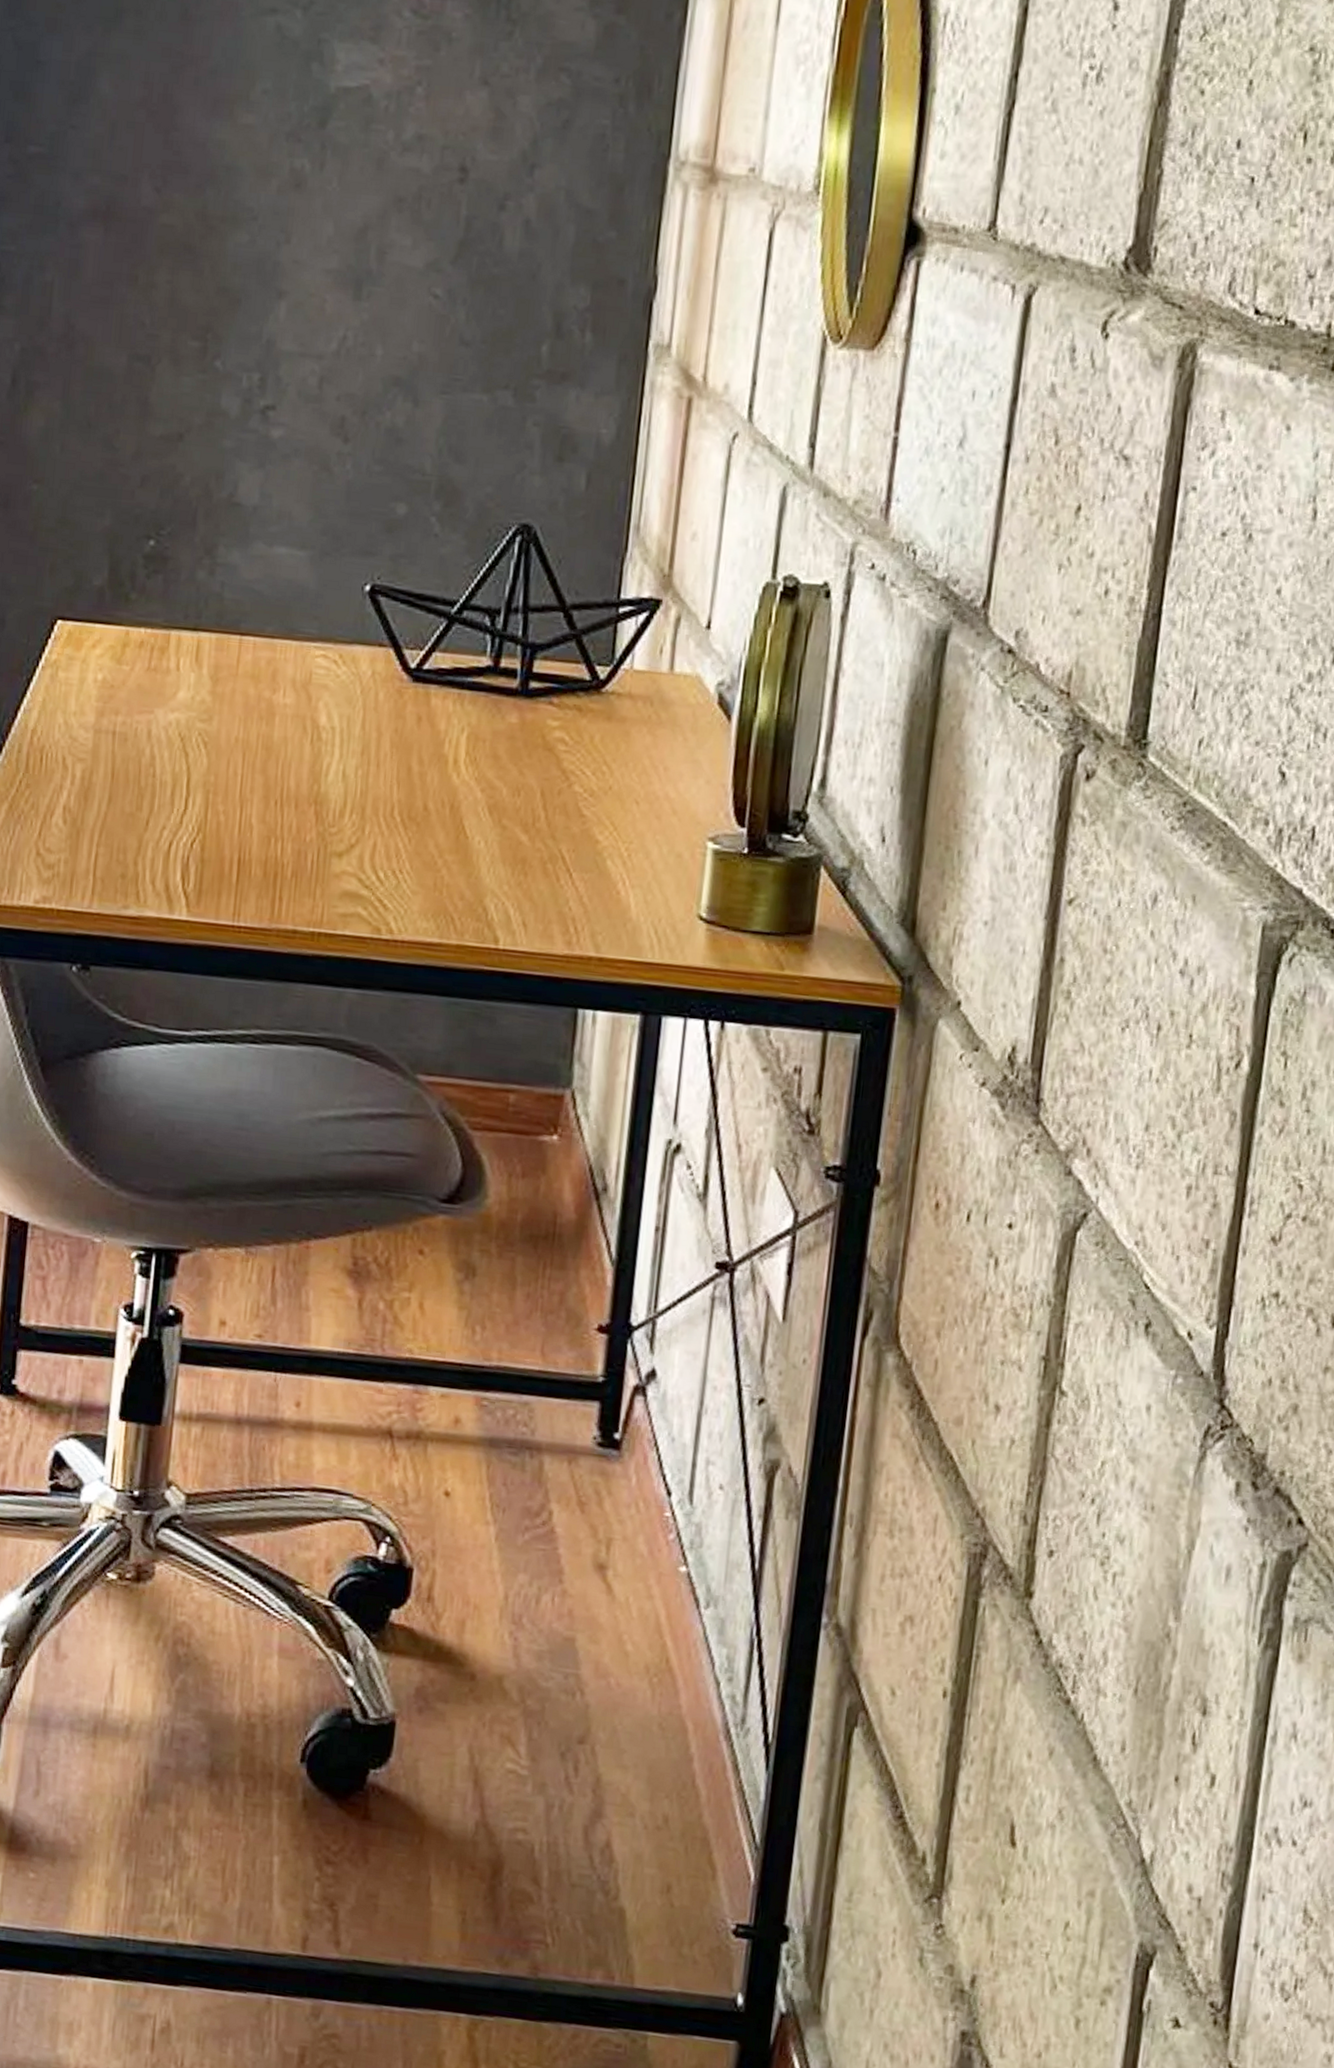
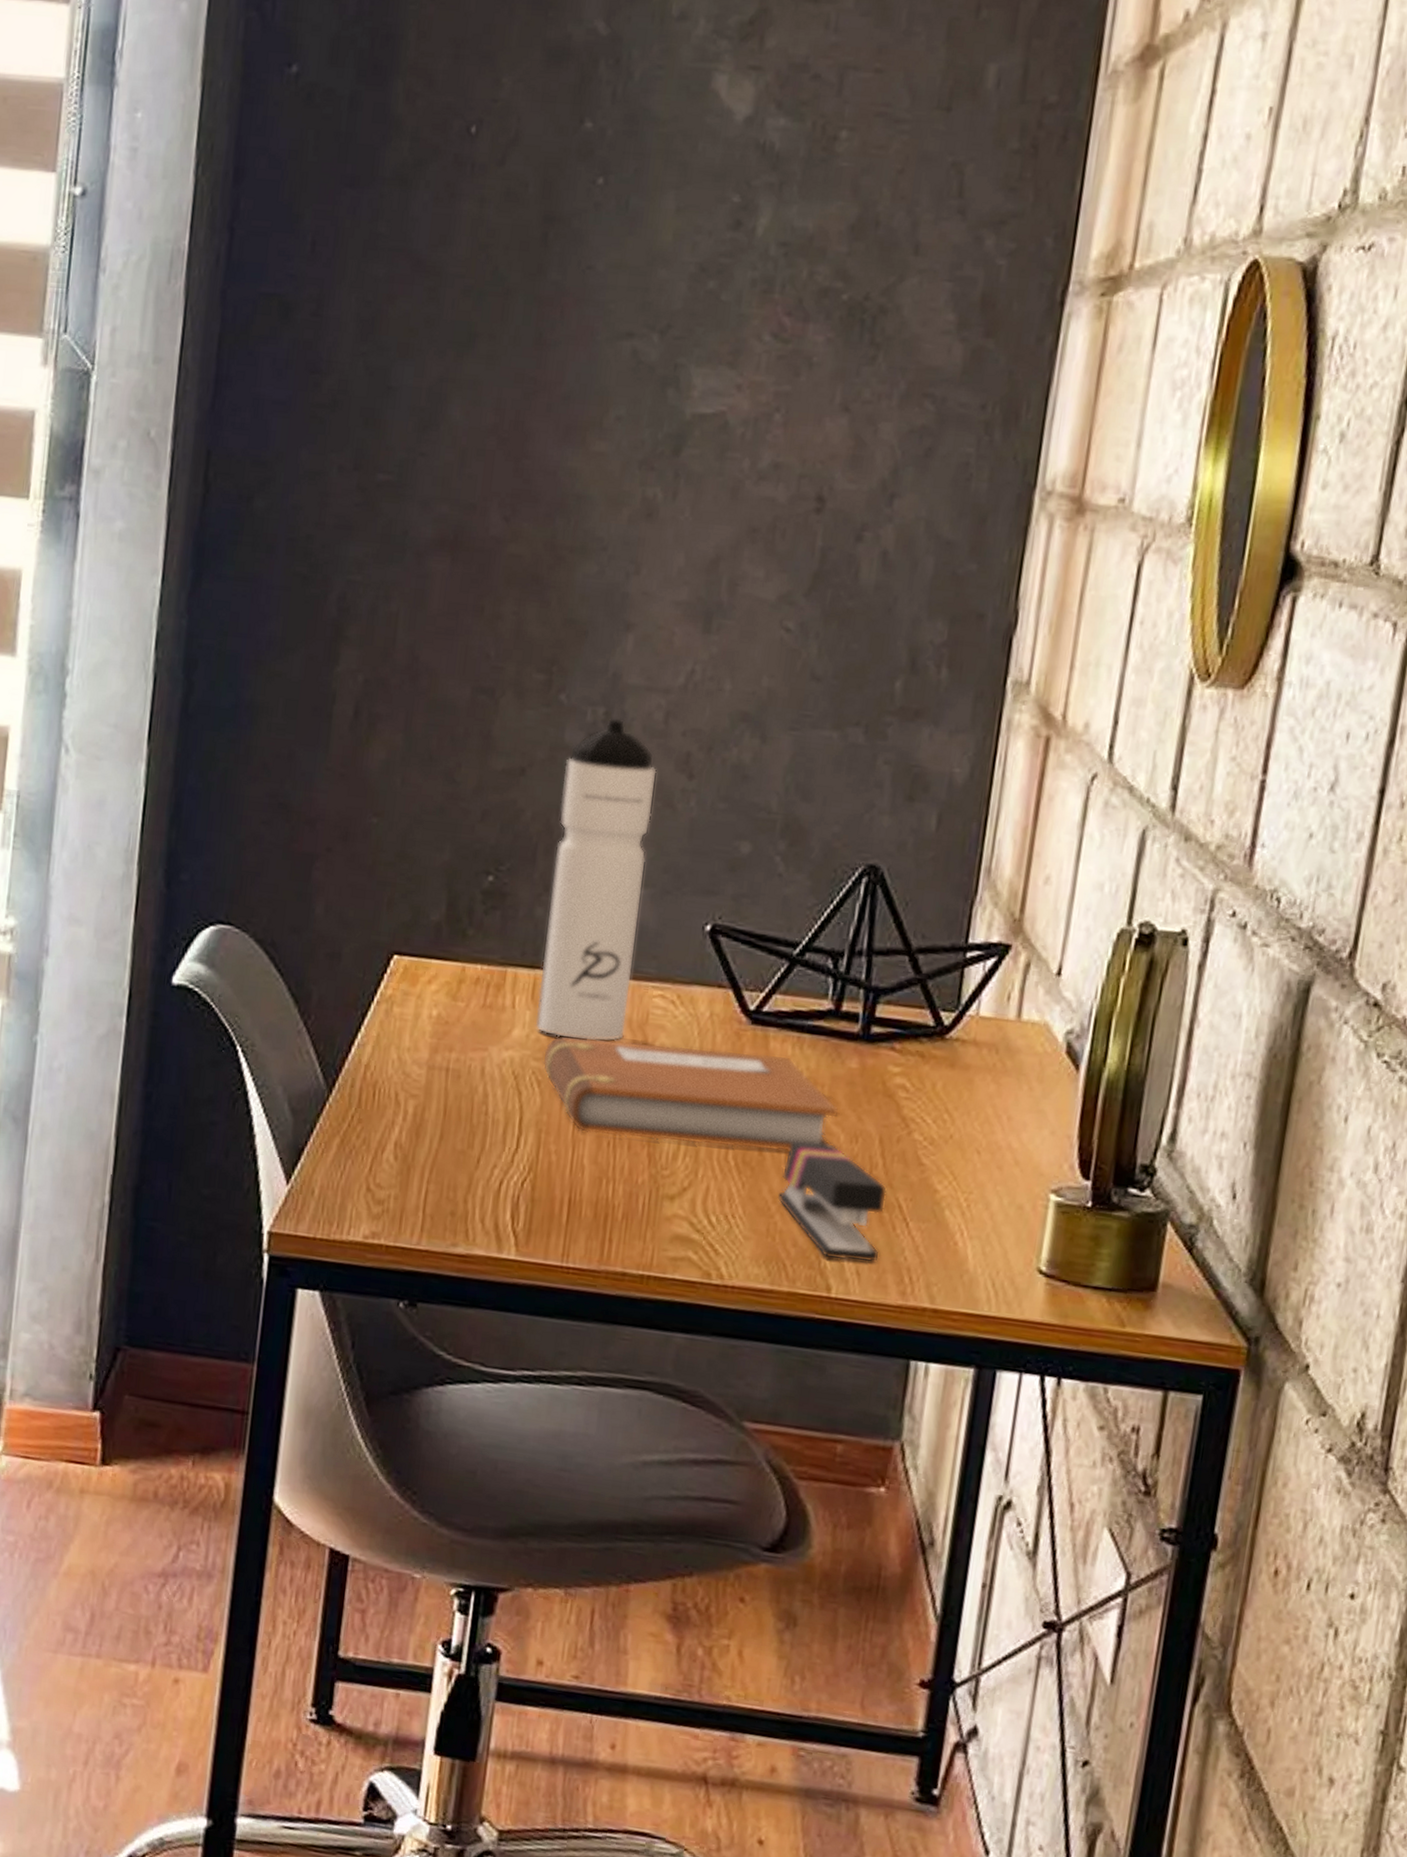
water bottle: none [200,383,313,702] -> present [535,718,657,1042]
notebook: none [208,698,500,807] -> present [543,1037,838,1152]
stapler: none [443,795,550,914] -> present [777,1141,887,1263]

